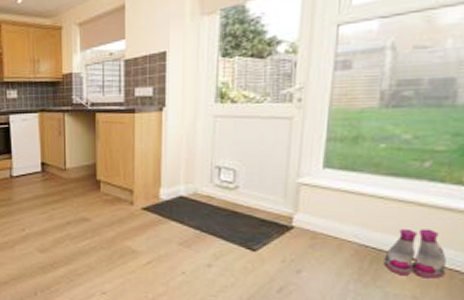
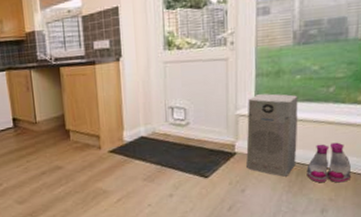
air purifier: none [305,162,381,262] -> present [246,93,298,177]

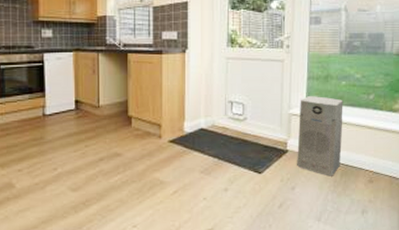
boots: present [307,142,352,183] -> none [350,146,388,185]

